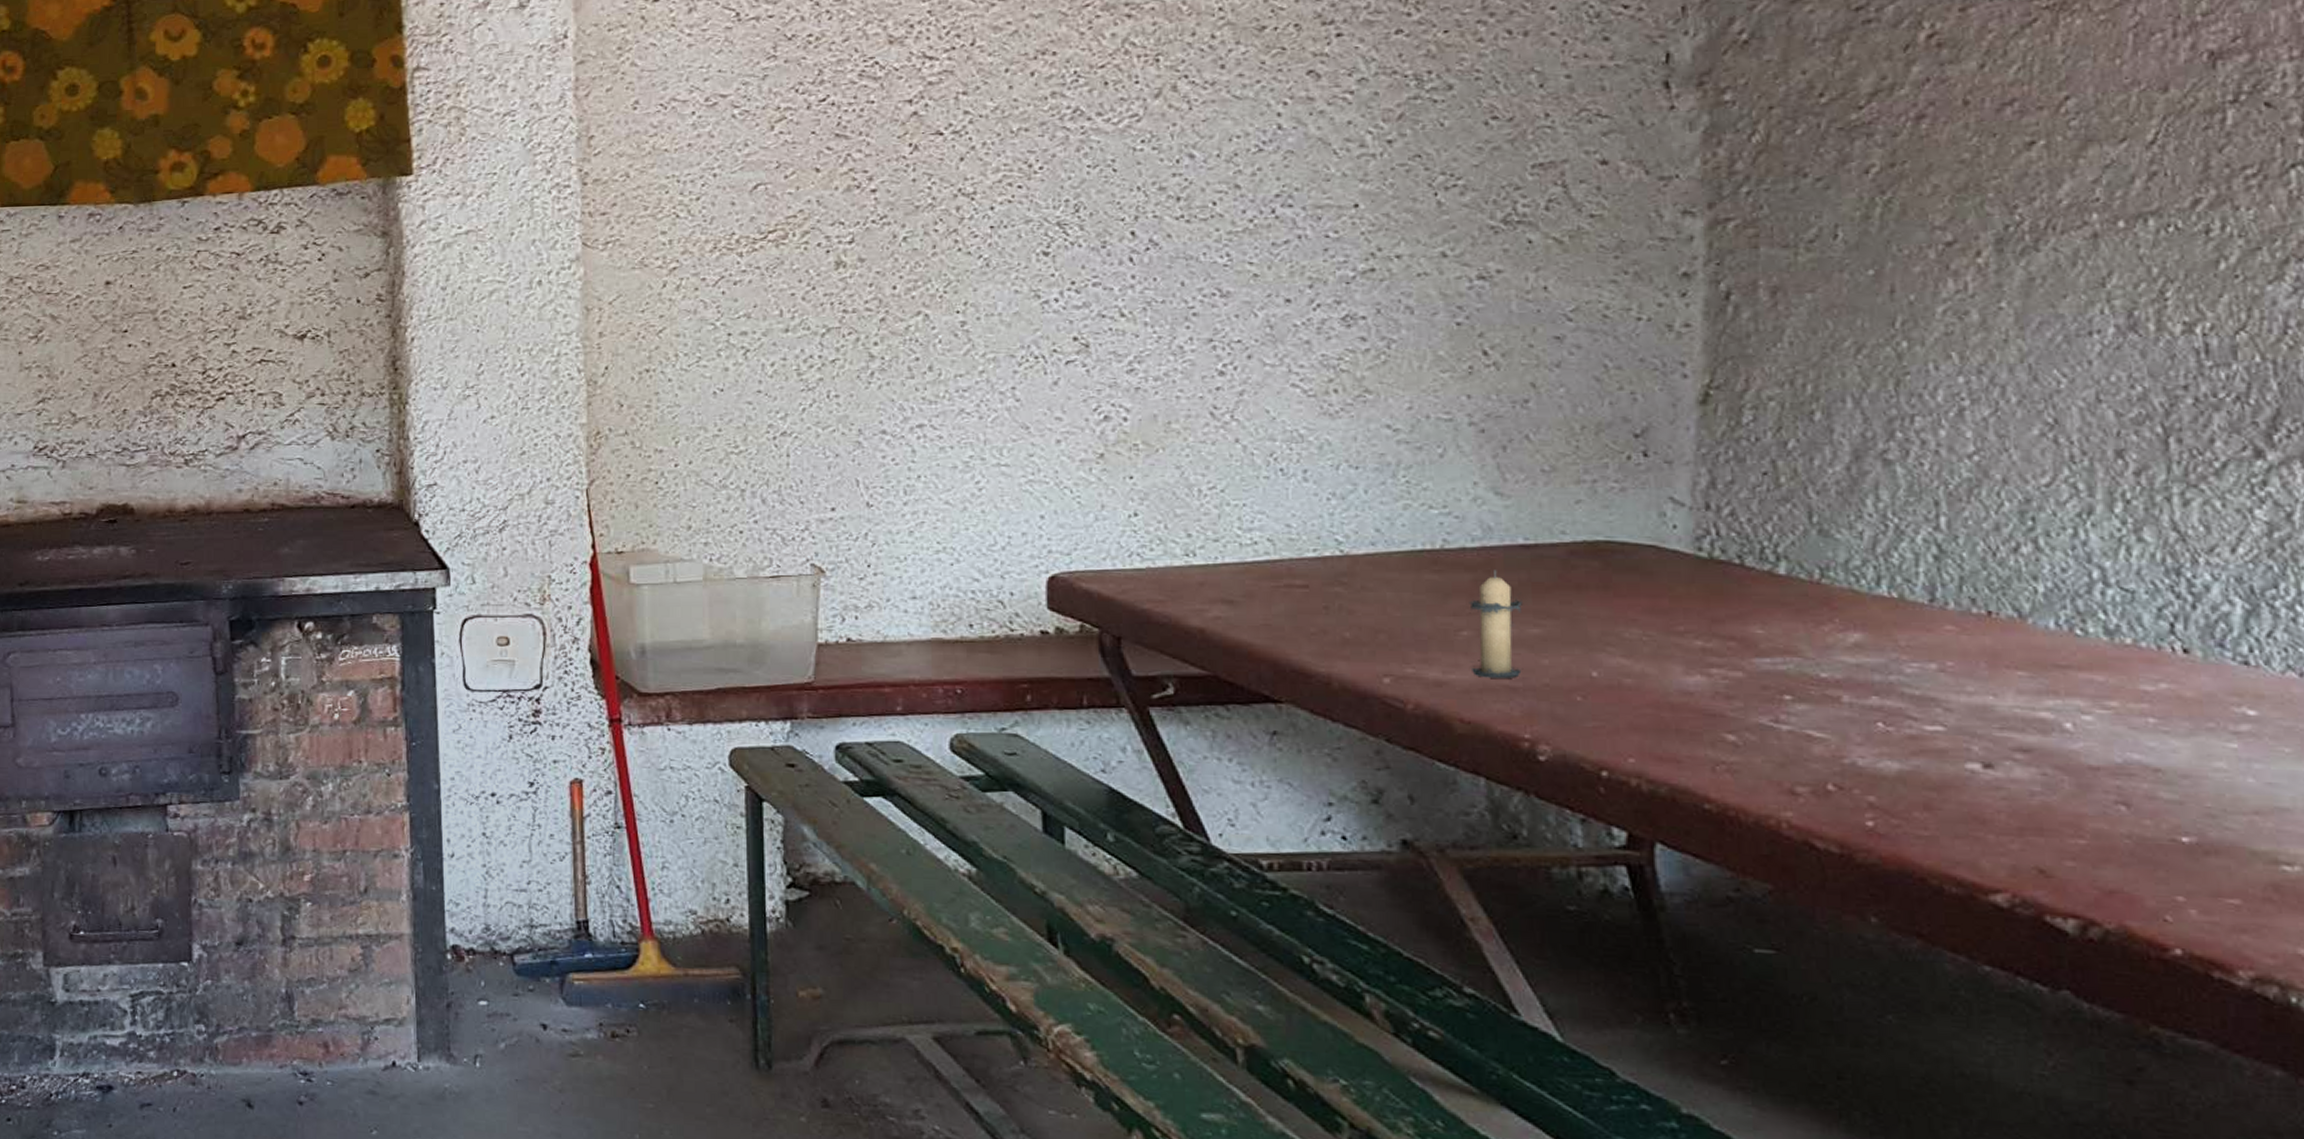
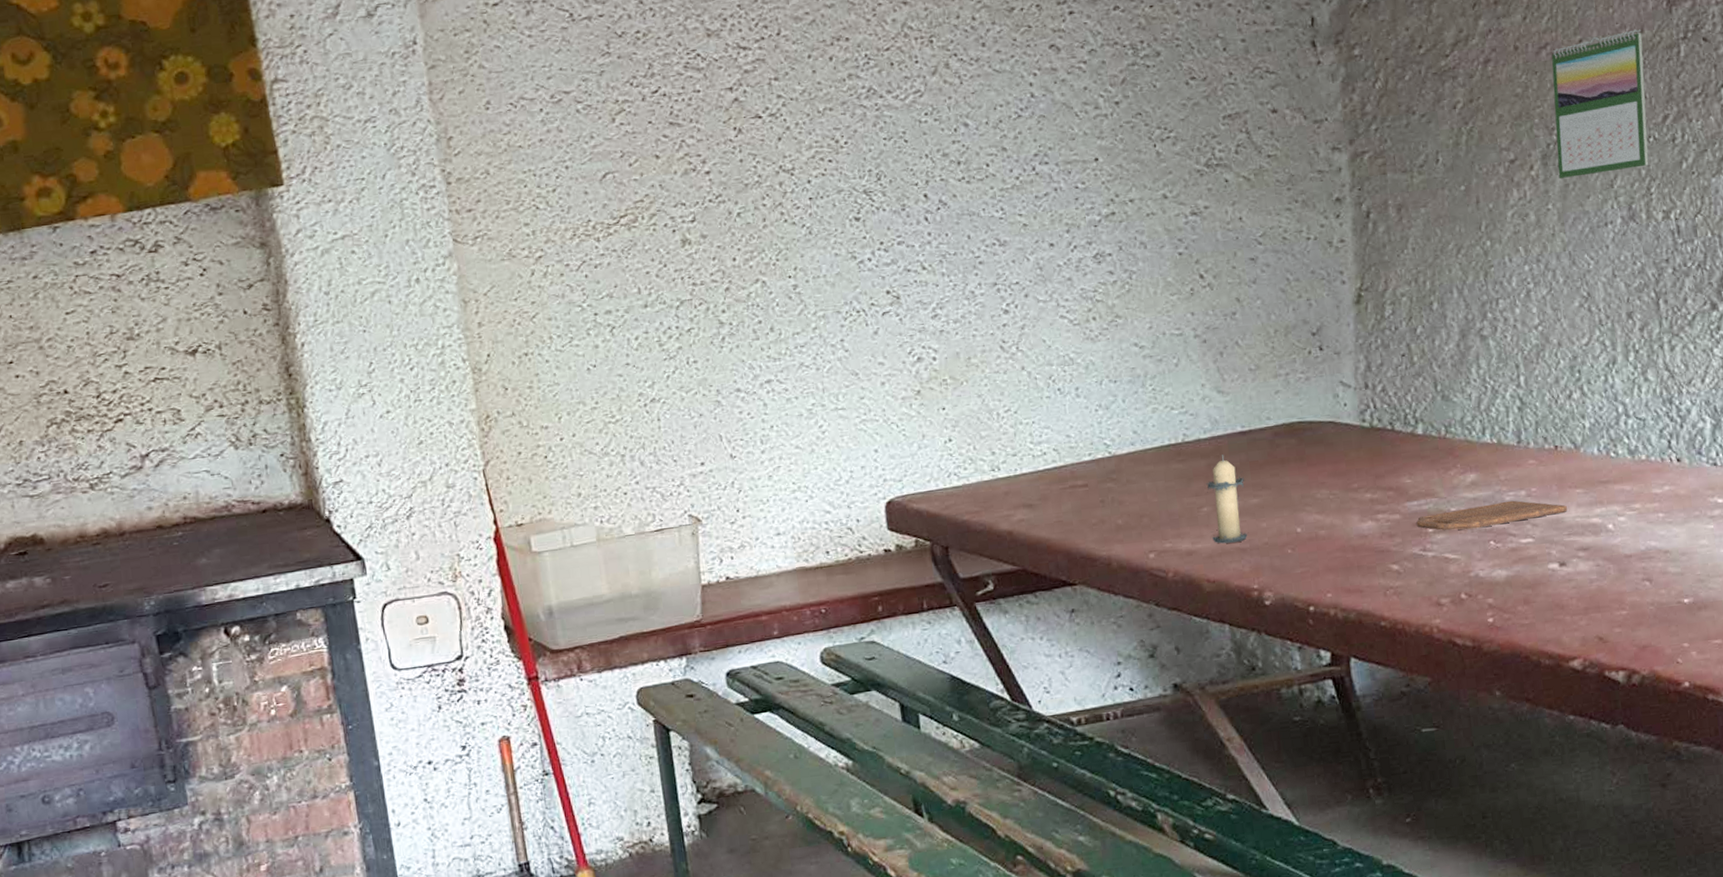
cutting board: none [1767,673,2001,704] -> present [1416,500,1567,531]
calendar: none [2019,87,2166,270] -> present [1551,29,1649,179]

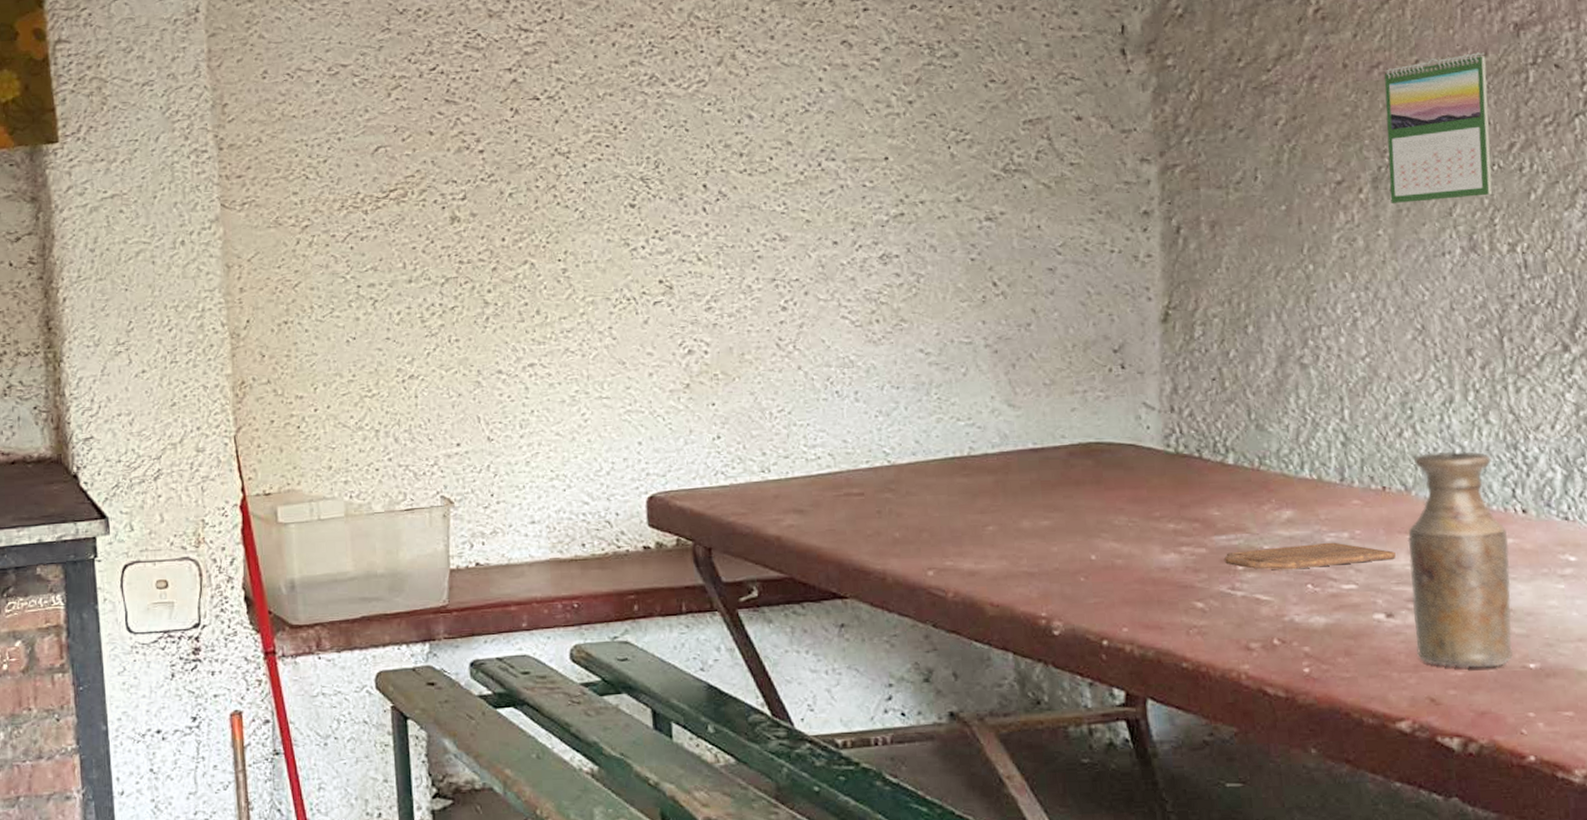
candle: present [1206,454,1248,544] -> none [992,472,1037,566]
bottle: none [1577,408,1670,607] -> present [1407,451,1513,668]

